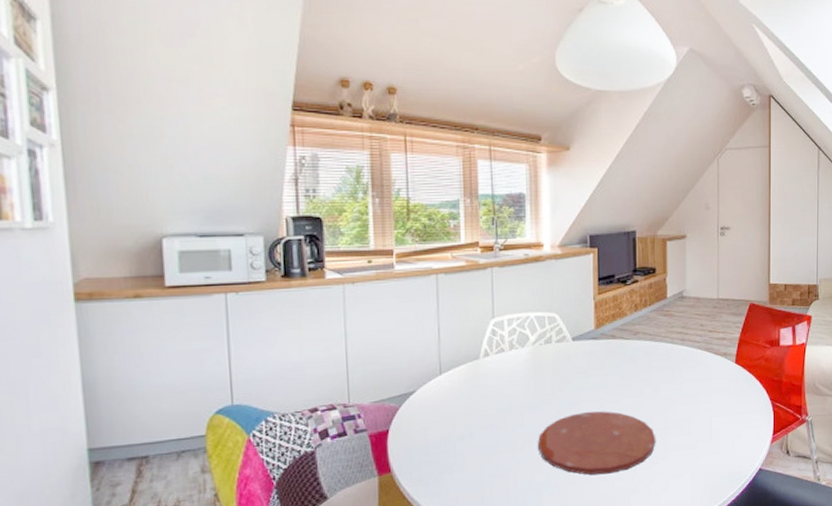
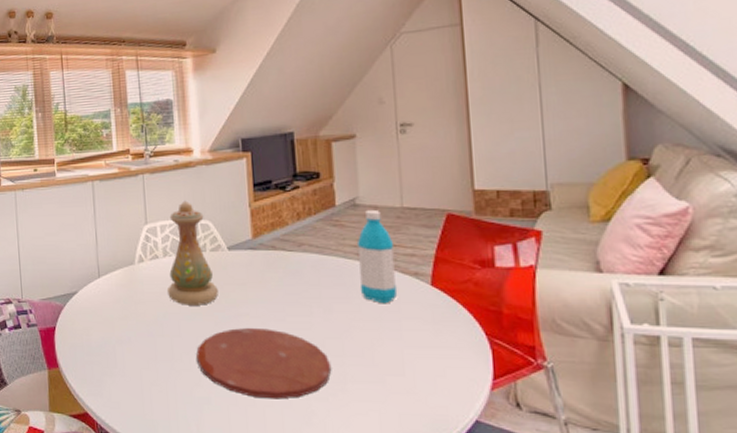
vase: none [512,294,561,396] -> present [168,200,218,305]
water bottle: none [682,300,711,381] -> present [356,209,398,304]

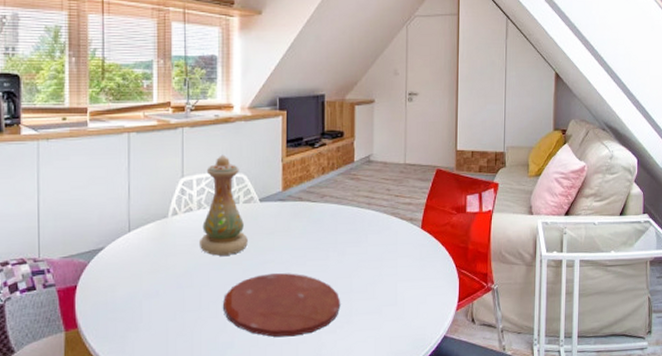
water bottle: present [356,209,398,304] -> none [368,165,397,246]

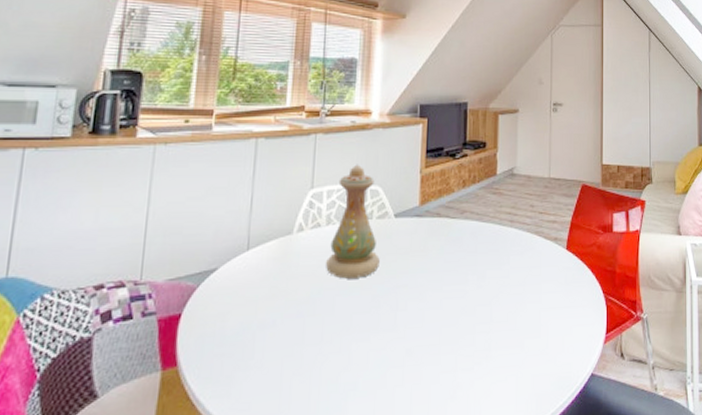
plate: present [223,273,341,337] -> none [348,299,479,376]

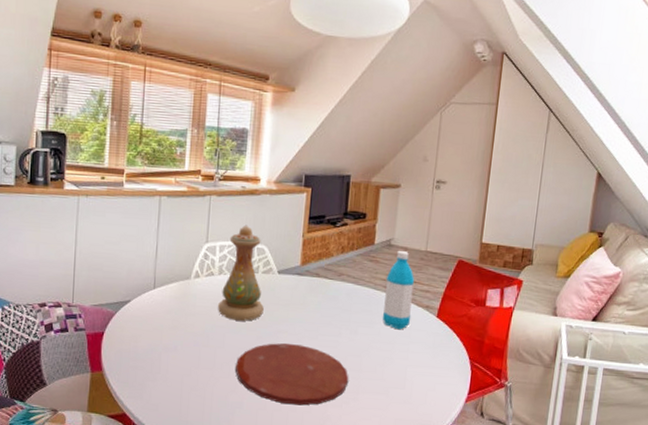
plate: none [348,299,479,376] -> present [235,343,349,406]
water bottle: none [510,179,541,269] -> present [382,250,415,330]

